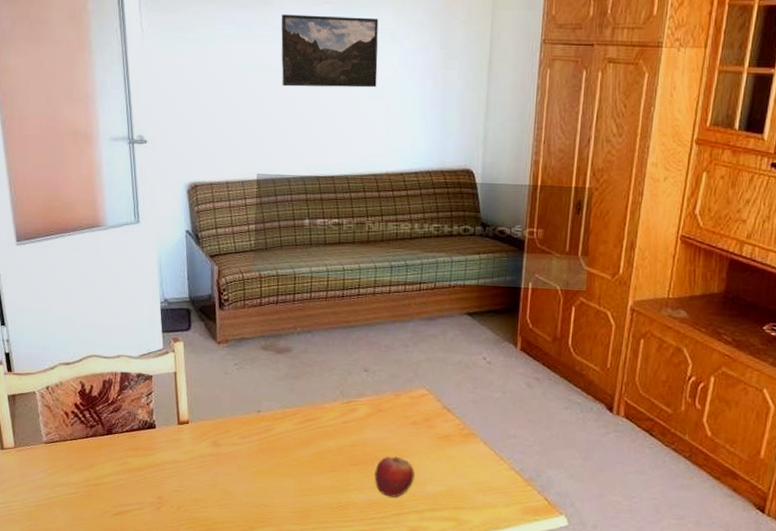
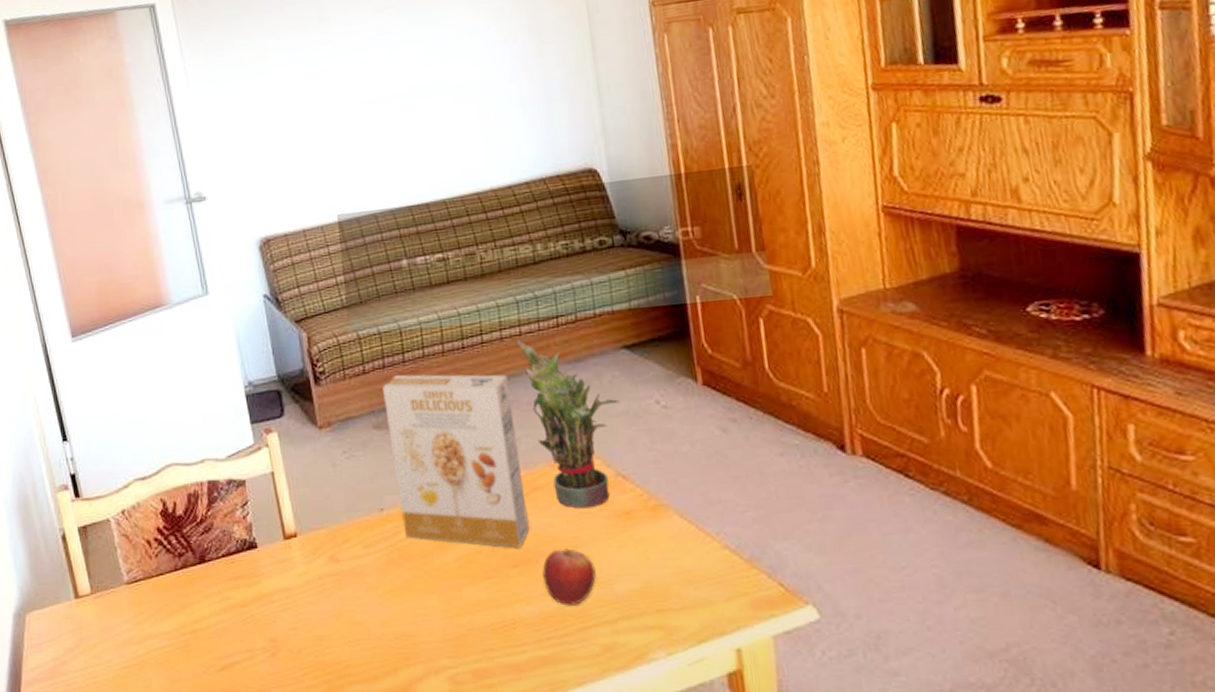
cereal box: none [273,311,374,452] -> present [382,374,530,548]
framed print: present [281,14,379,88] -> none [339,14,462,109]
potted plant: none [386,296,456,430] -> present [517,339,620,509]

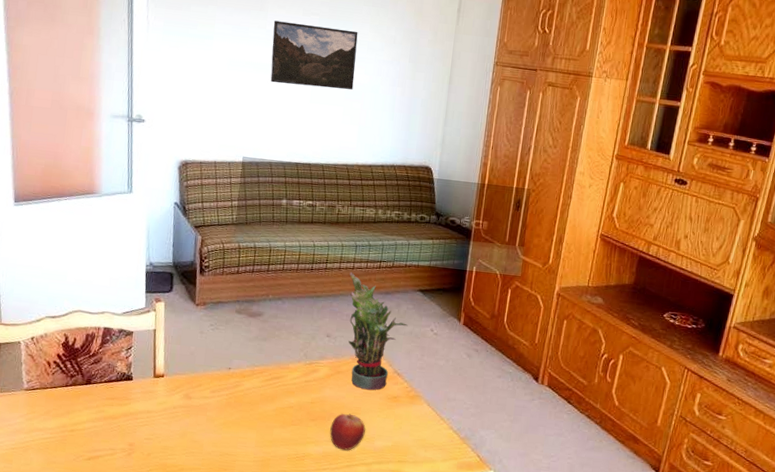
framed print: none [339,14,462,109] -> present [270,20,358,90]
cereal box: present [382,374,530,548] -> none [242,279,338,408]

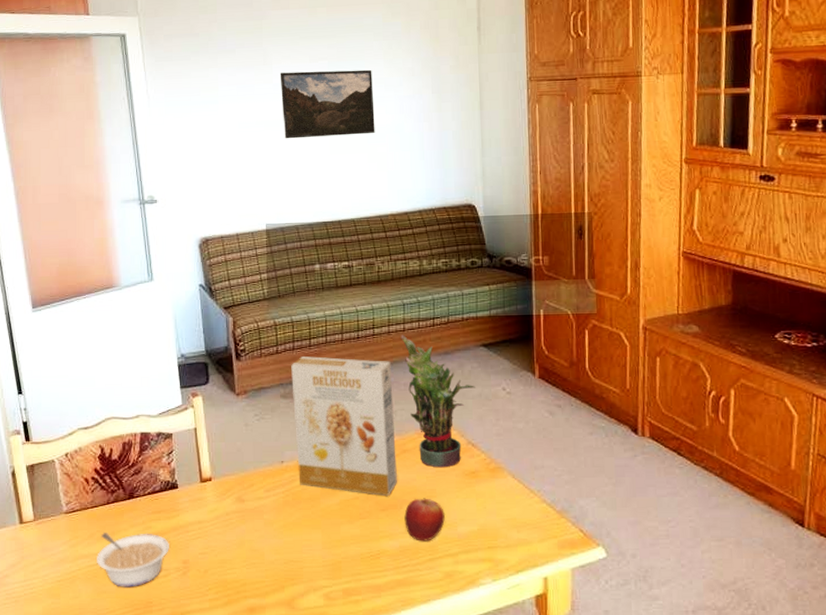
legume: none [50,410,119,461] -> present [97,532,169,588]
cereal box: none [242,279,338,408] -> present [291,356,397,496]

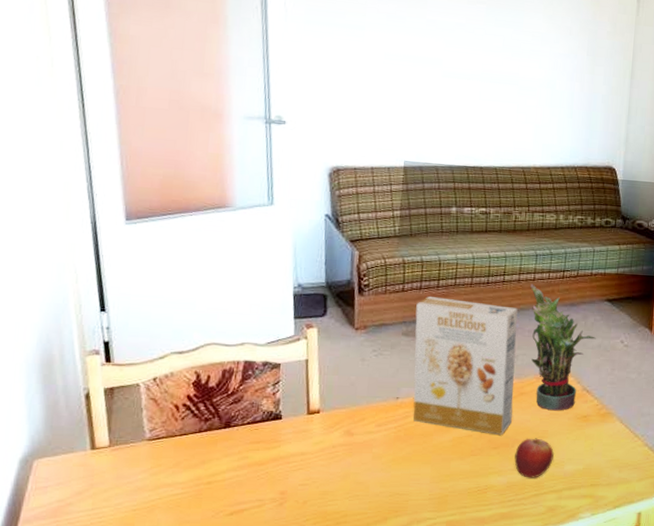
legume: present [97,532,169,588] -> none [181,460,267,518]
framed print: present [280,69,375,139] -> none [433,9,530,86]

